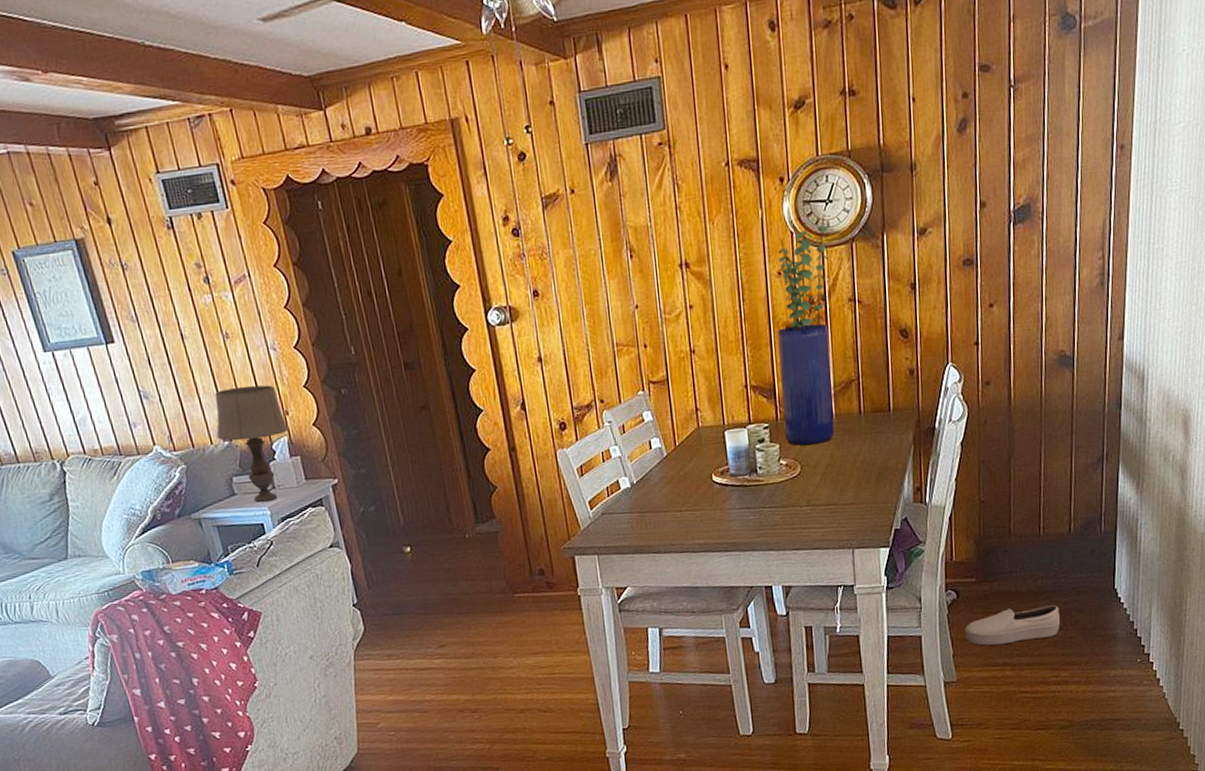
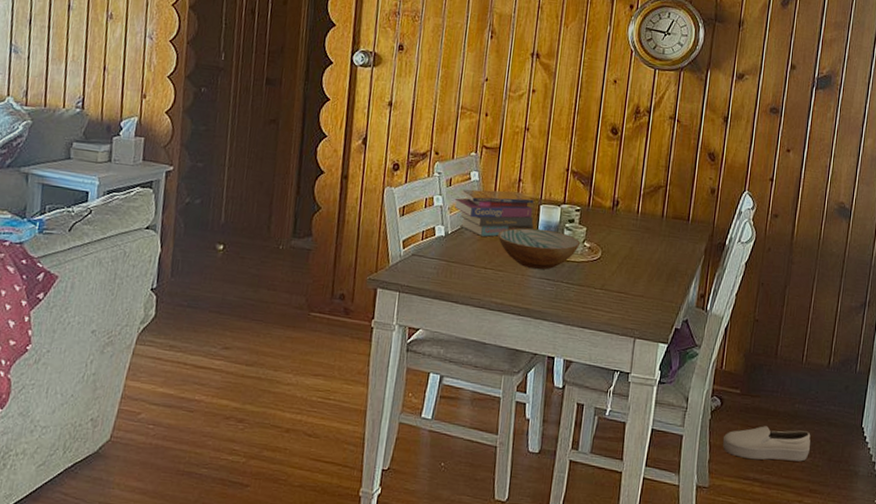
table lamp: present [214,385,289,502] -> none [71,61,142,173]
books: none [632,421,722,479] -> present [454,189,534,237]
bowl: none [686,455,776,501] -> present [497,228,581,270]
vase: present [777,213,835,446] -> none [593,42,662,236]

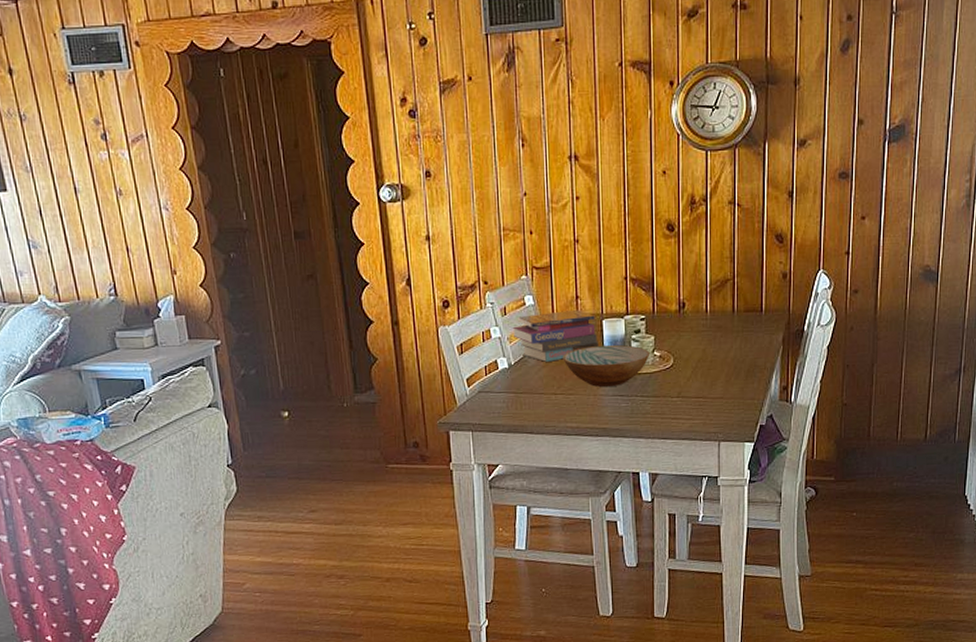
shoe: present [722,426,811,462] -> none [821,508,912,543]

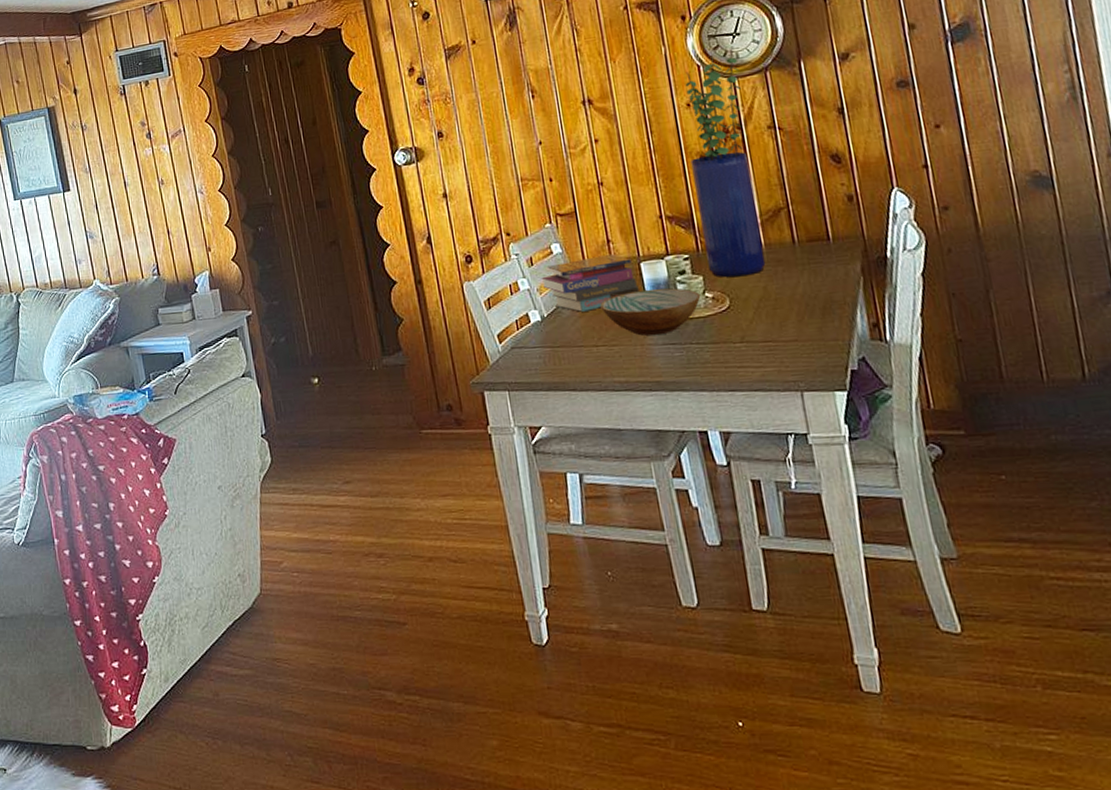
vase: none [659,118,713,339] -> present [685,45,766,278]

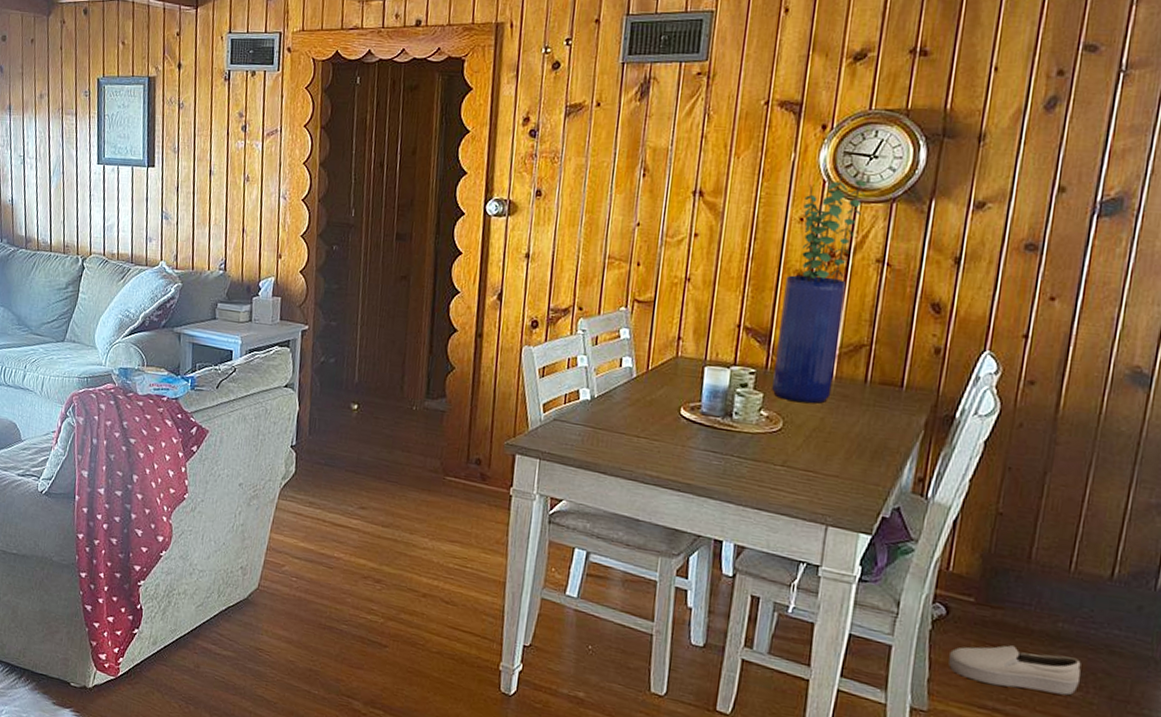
books: present [541,253,640,312] -> none [601,348,697,402]
bowl: present [600,288,701,336] -> none [652,392,756,441]
shoe: none [958,468,1092,516] -> present [948,645,1081,696]

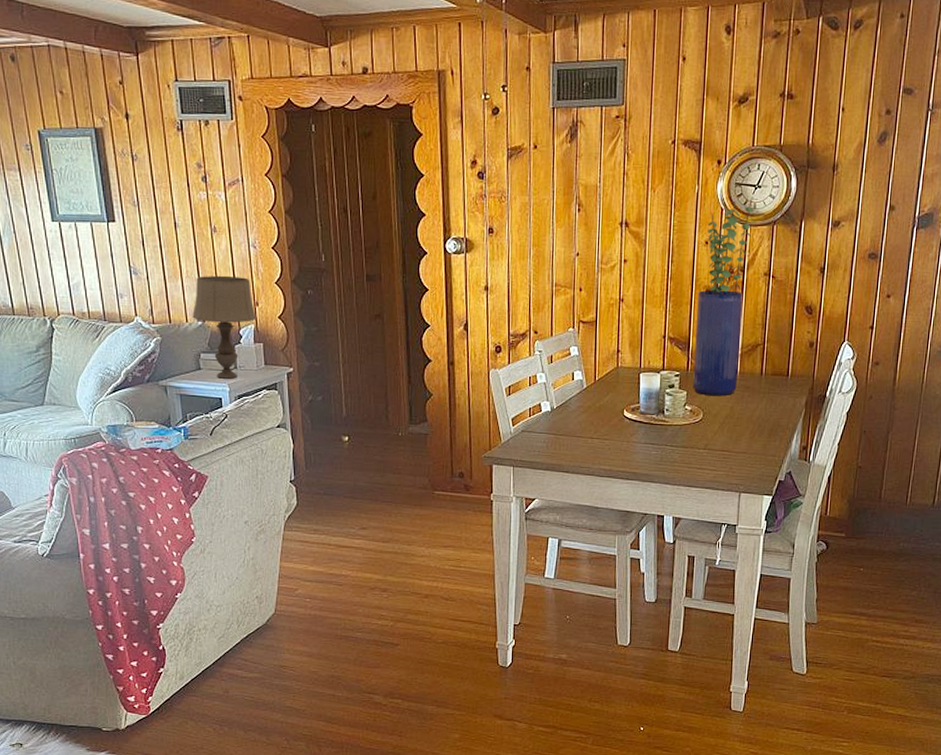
table lamp: none [215,224,278,332] -> present [192,275,256,379]
shoe: present [948,645,1081,696] -> none [829,565,916,597]

